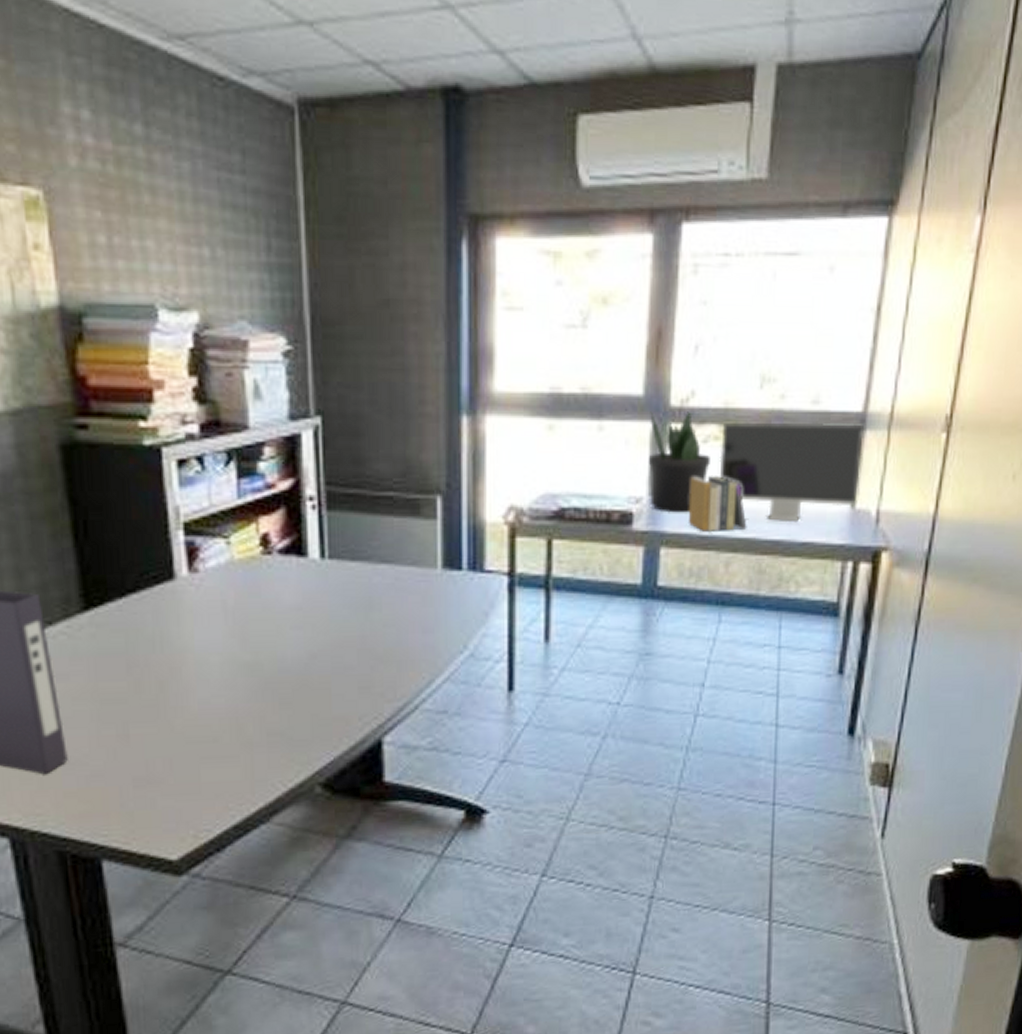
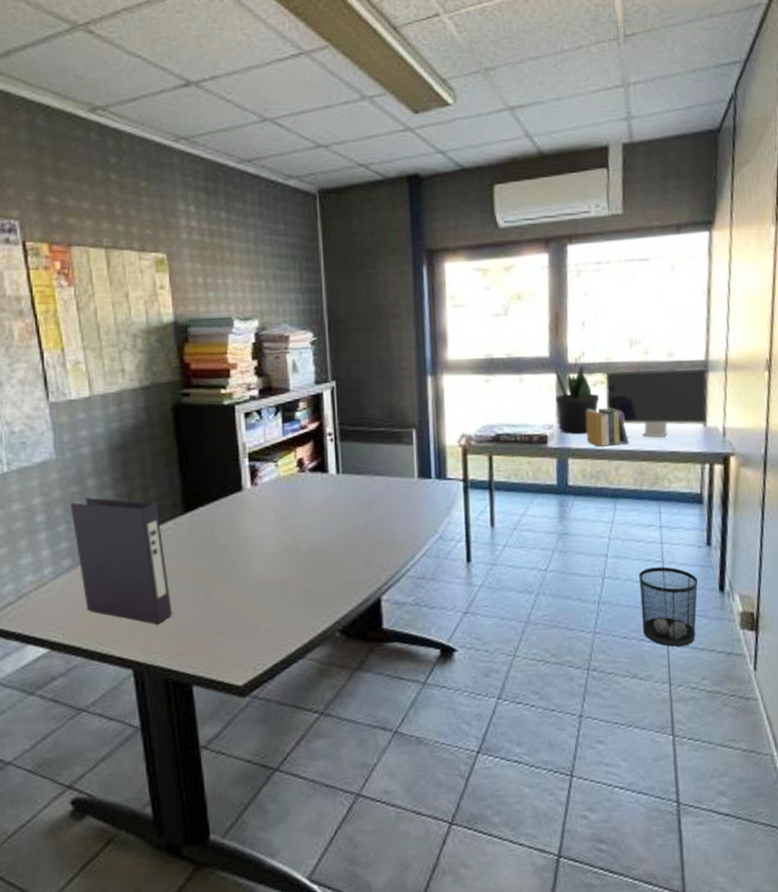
waste bin: none [742,701,822,808] -> present [638,567,698,647]

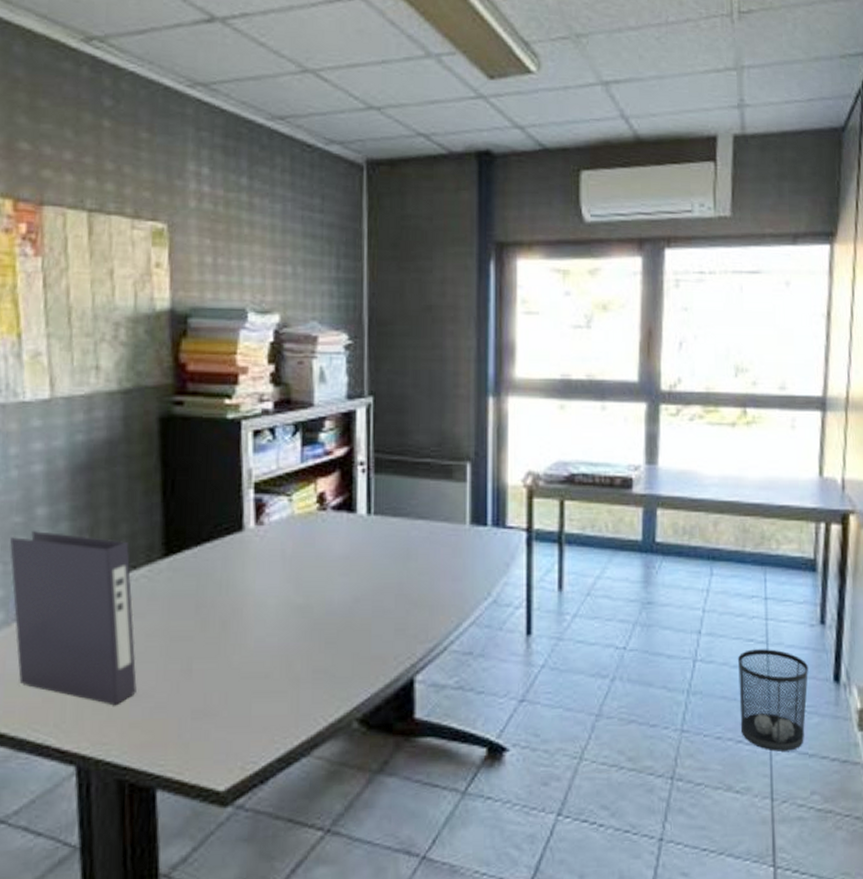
planter: present [554,366,599,434] -> none [644,395,697,478]
books: present [586,407,629,447] -> none [680,447,731,495]
monitor: present [605,368,708,438] -> none [704,403,826,488]

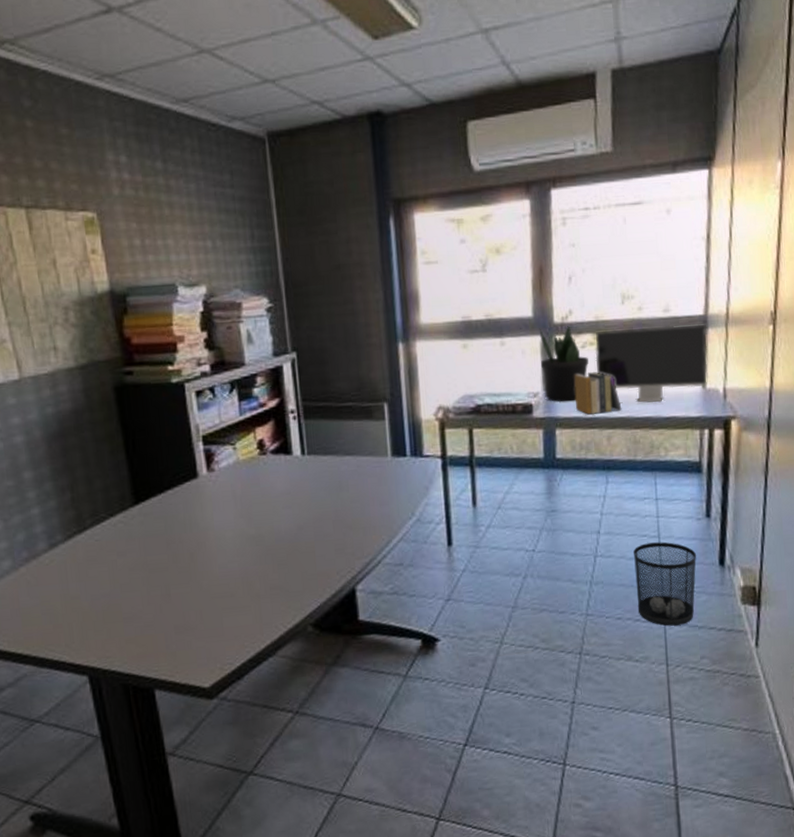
binder: present [10,531,137,704] -> none [6,491,128,626]
planter: none [644,395,697,478] -> present [539,326,589,402]
books: none [680,447,731,495] -> present [574,371,622,415]
monitor: none [704,403,826,488] -> present [595,324,707,403]

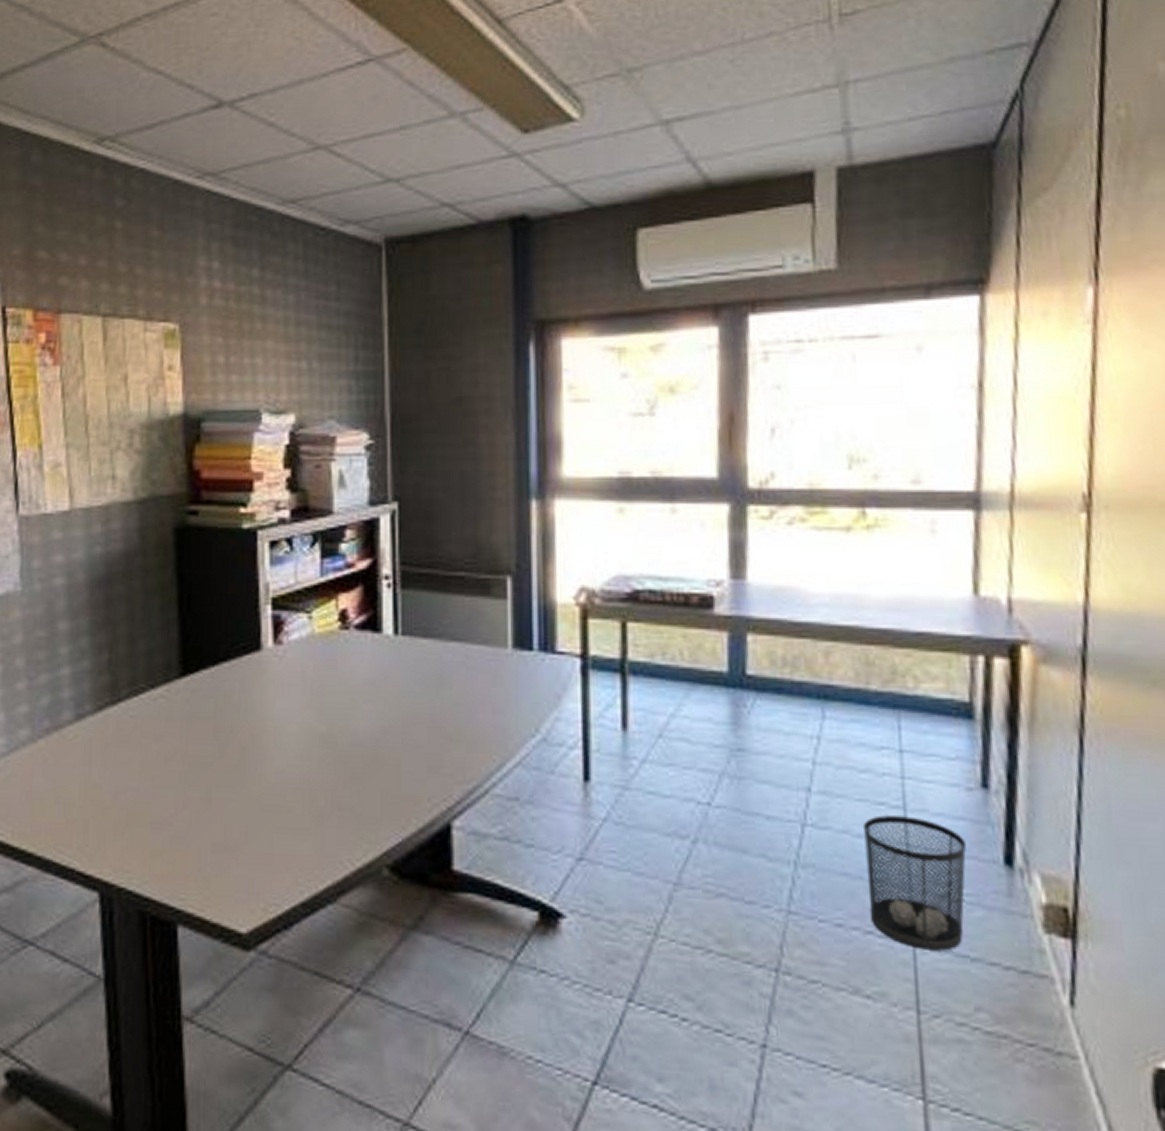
planter: present [539,326,589,402] -> none [726,493,798,596]
books: present [574,371,622,415] -> none [776,557,847,618]
monitor: present [595,324,707,403] -> none [808,503,981,610]

